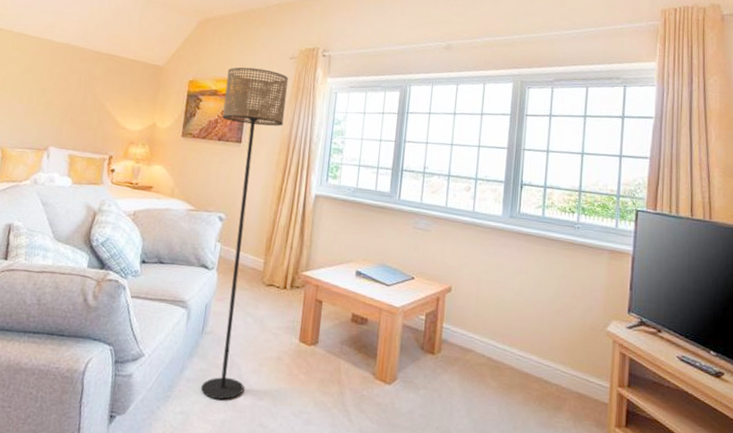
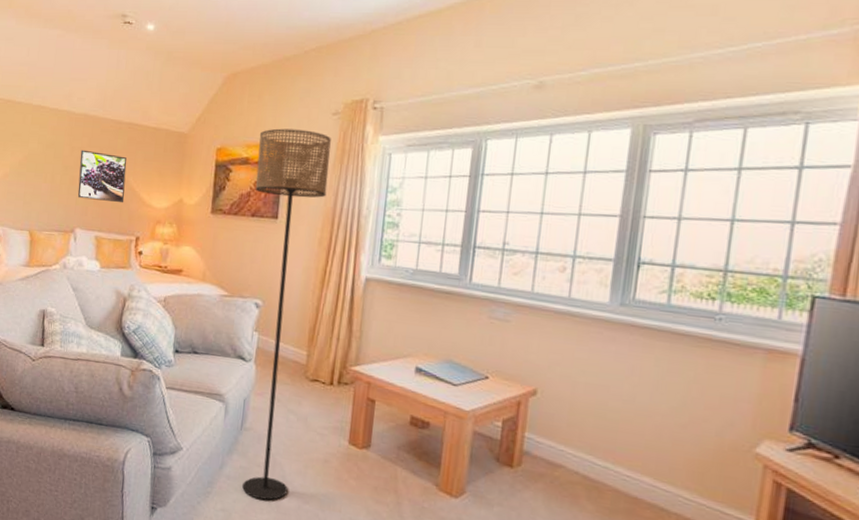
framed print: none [53,75,105,125] -> present [77,149,127,203]

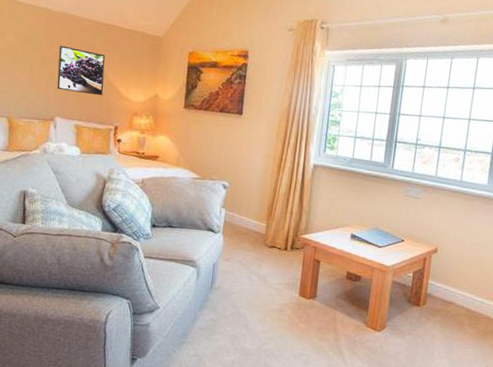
floor lamp: present [242,128,331,501] -> none [212,38,287,345]

